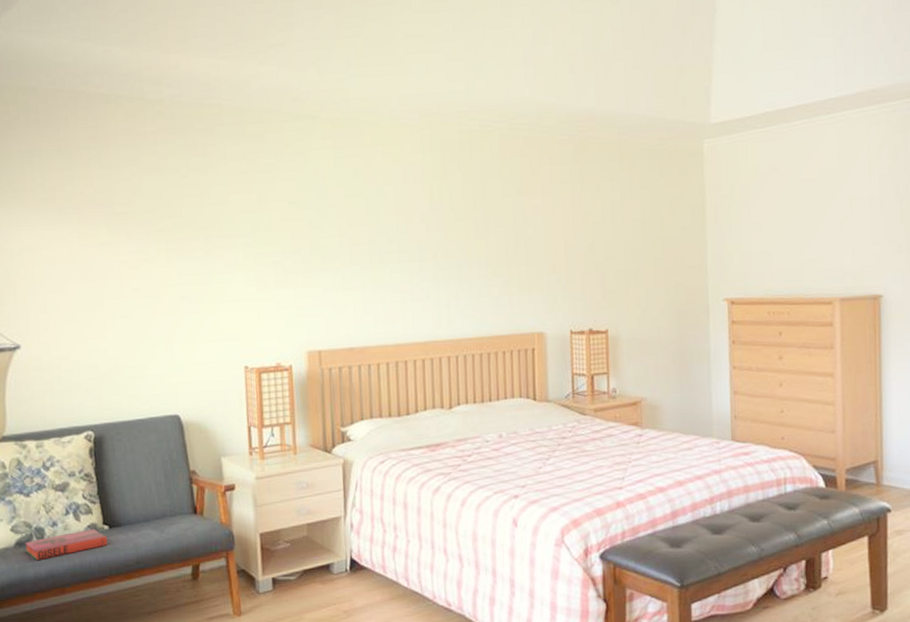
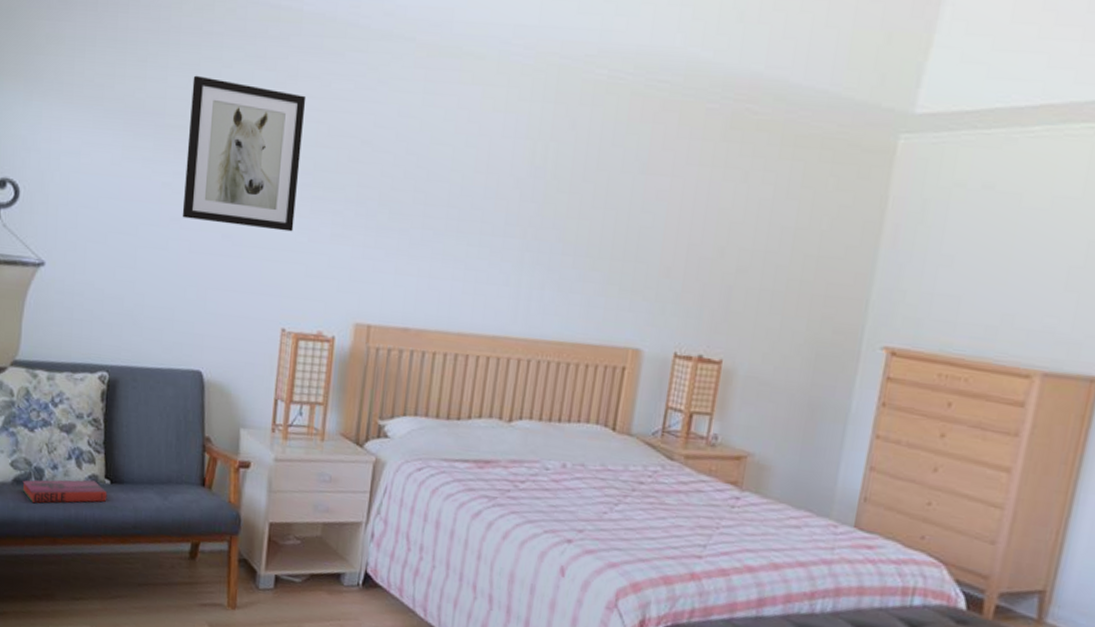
wall art: none [134,168,242,288] -> present [182,75,307,232]

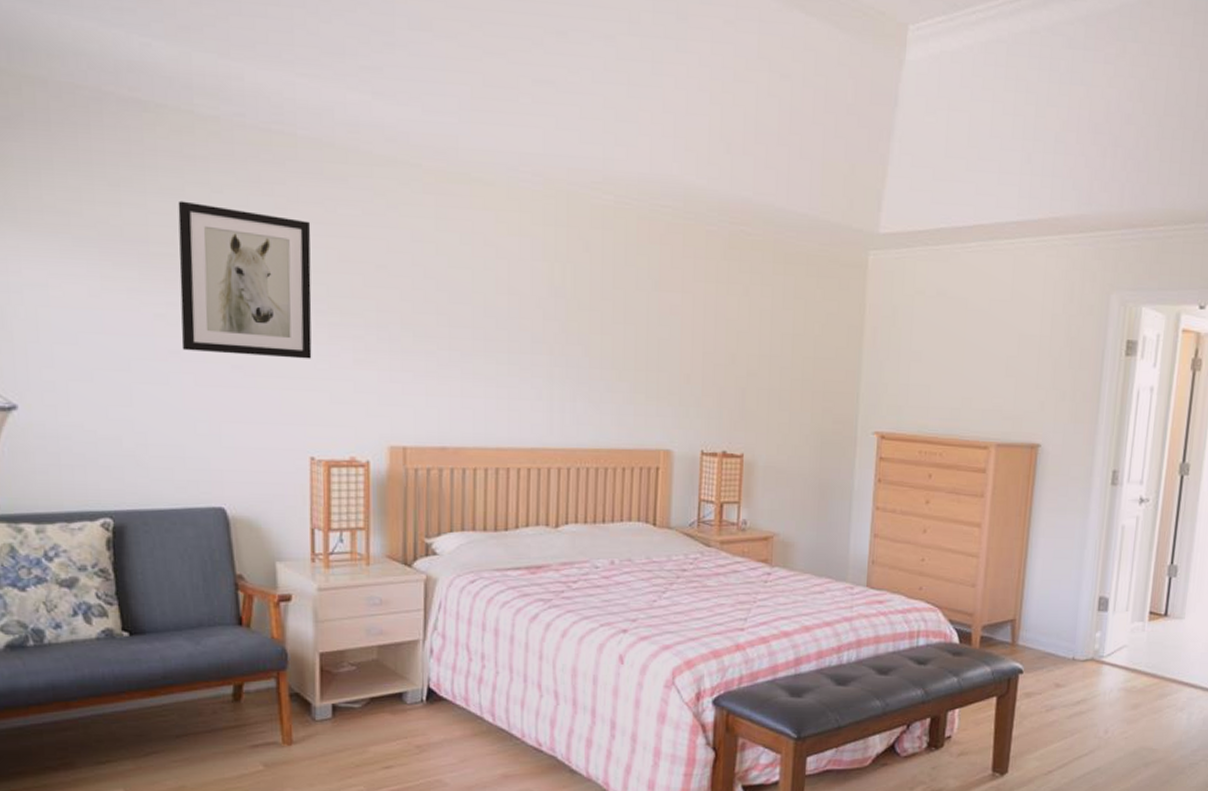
hardback book: present [22,479,107,503] -> none [18,635,127,667]

